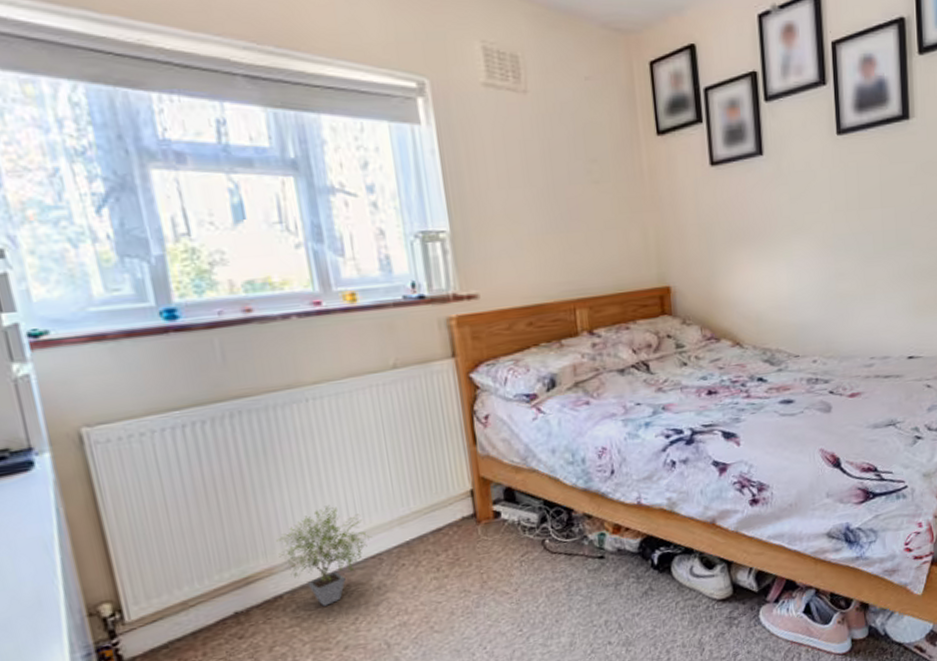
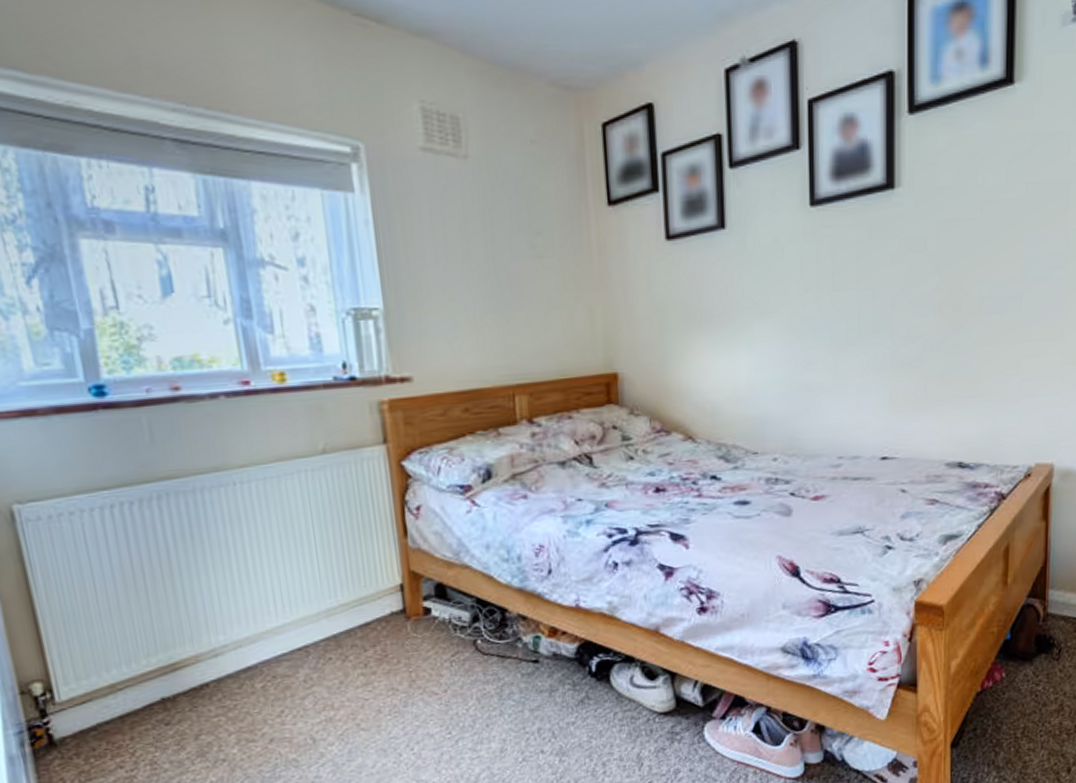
potted plant: present [276,505,372,606] -> none [202,593,299,697]

